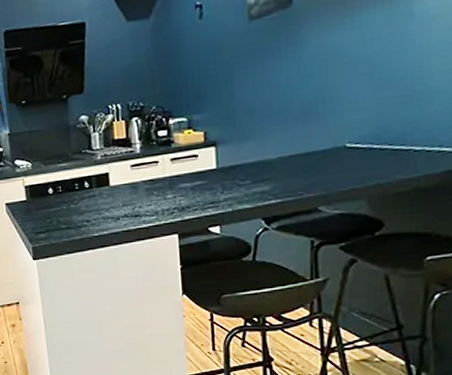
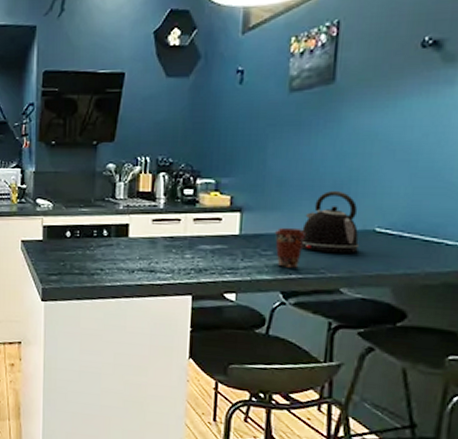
coffee cup: none [251,154,281,195] -> present [275,227,307,268]
kettle: none [276,112,332,175] -> present [300,190,359,253]

